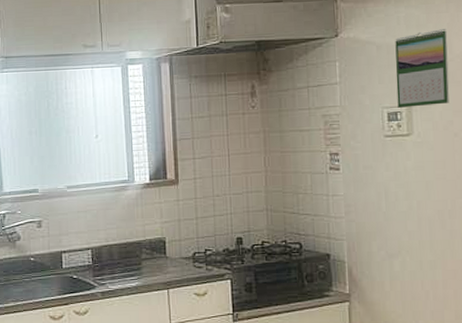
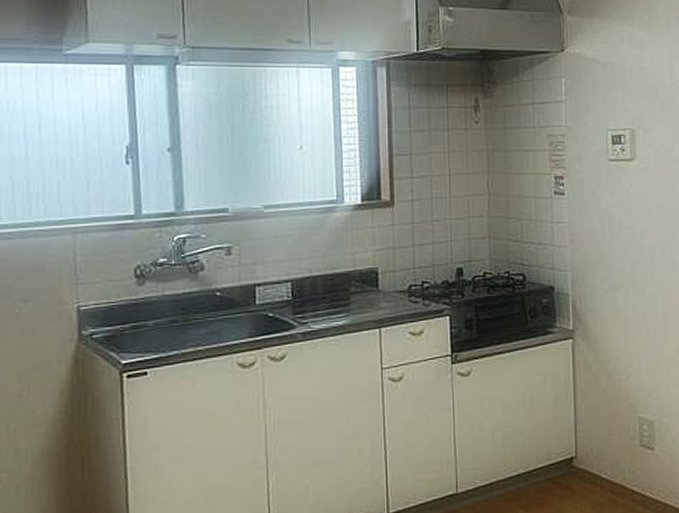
calendar: present [395,29,449,108] -> none [619,51,670,131]

